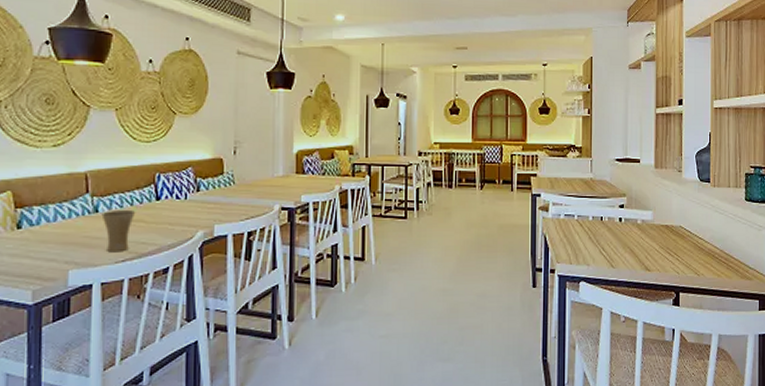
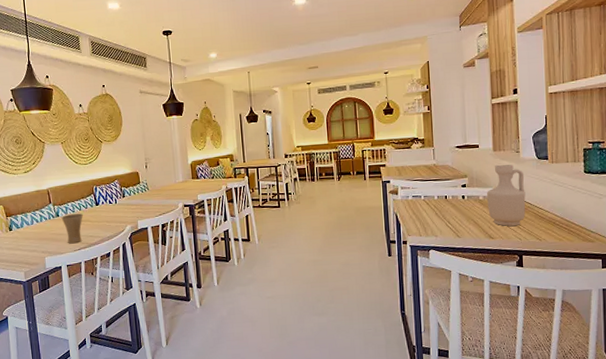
ceramic jug: none [646,184,686,258] -> present [487,164,526,227]

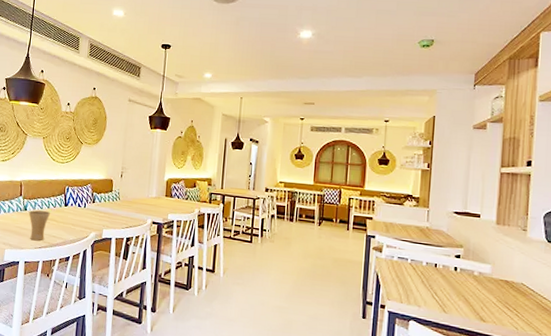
ceramic jug: present [487,164,526,227] -> none [482,240,530,313]

